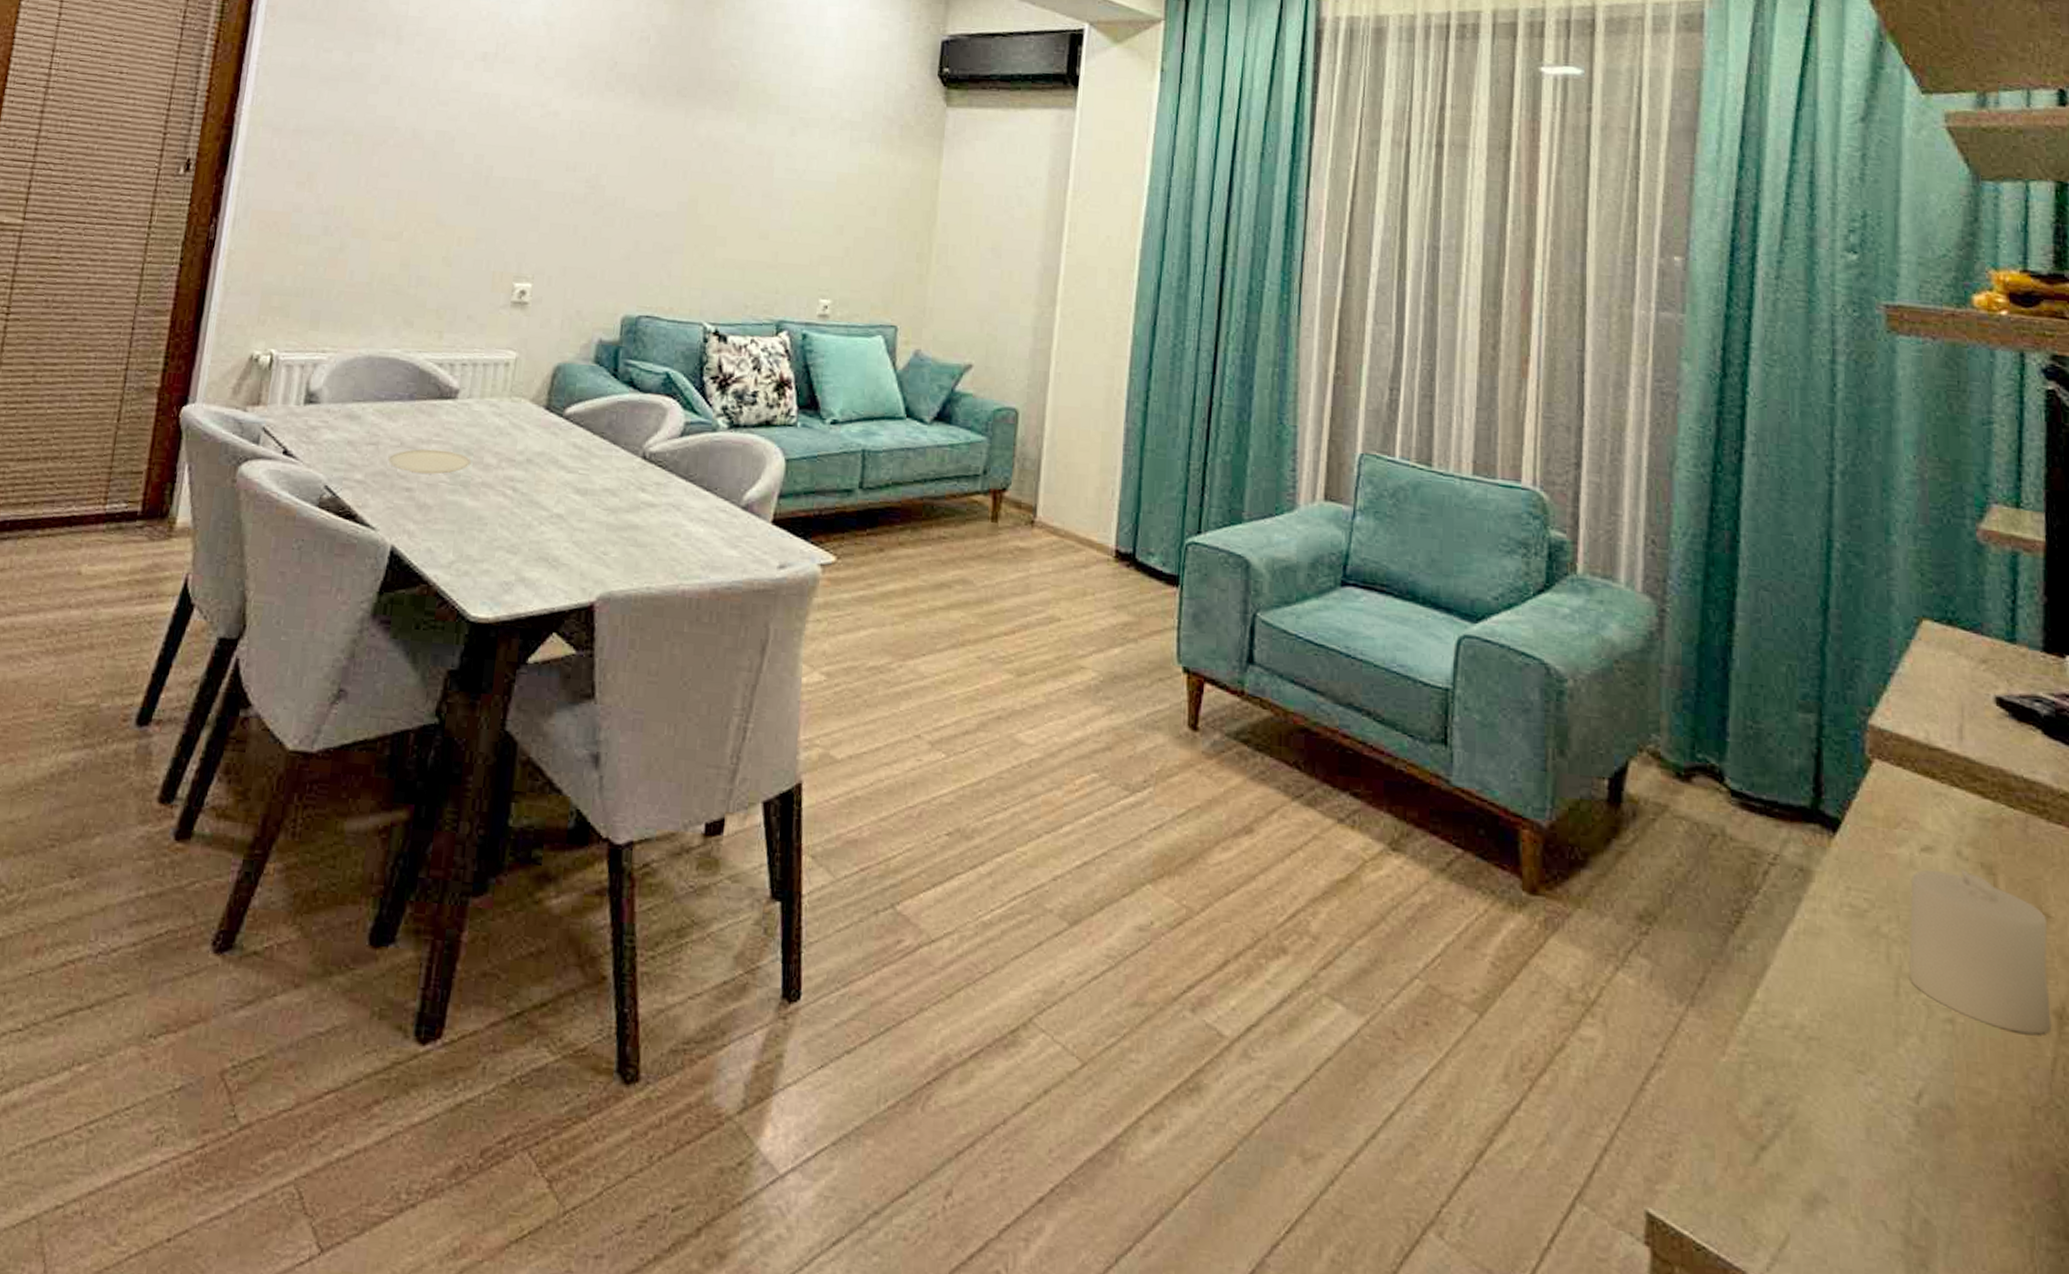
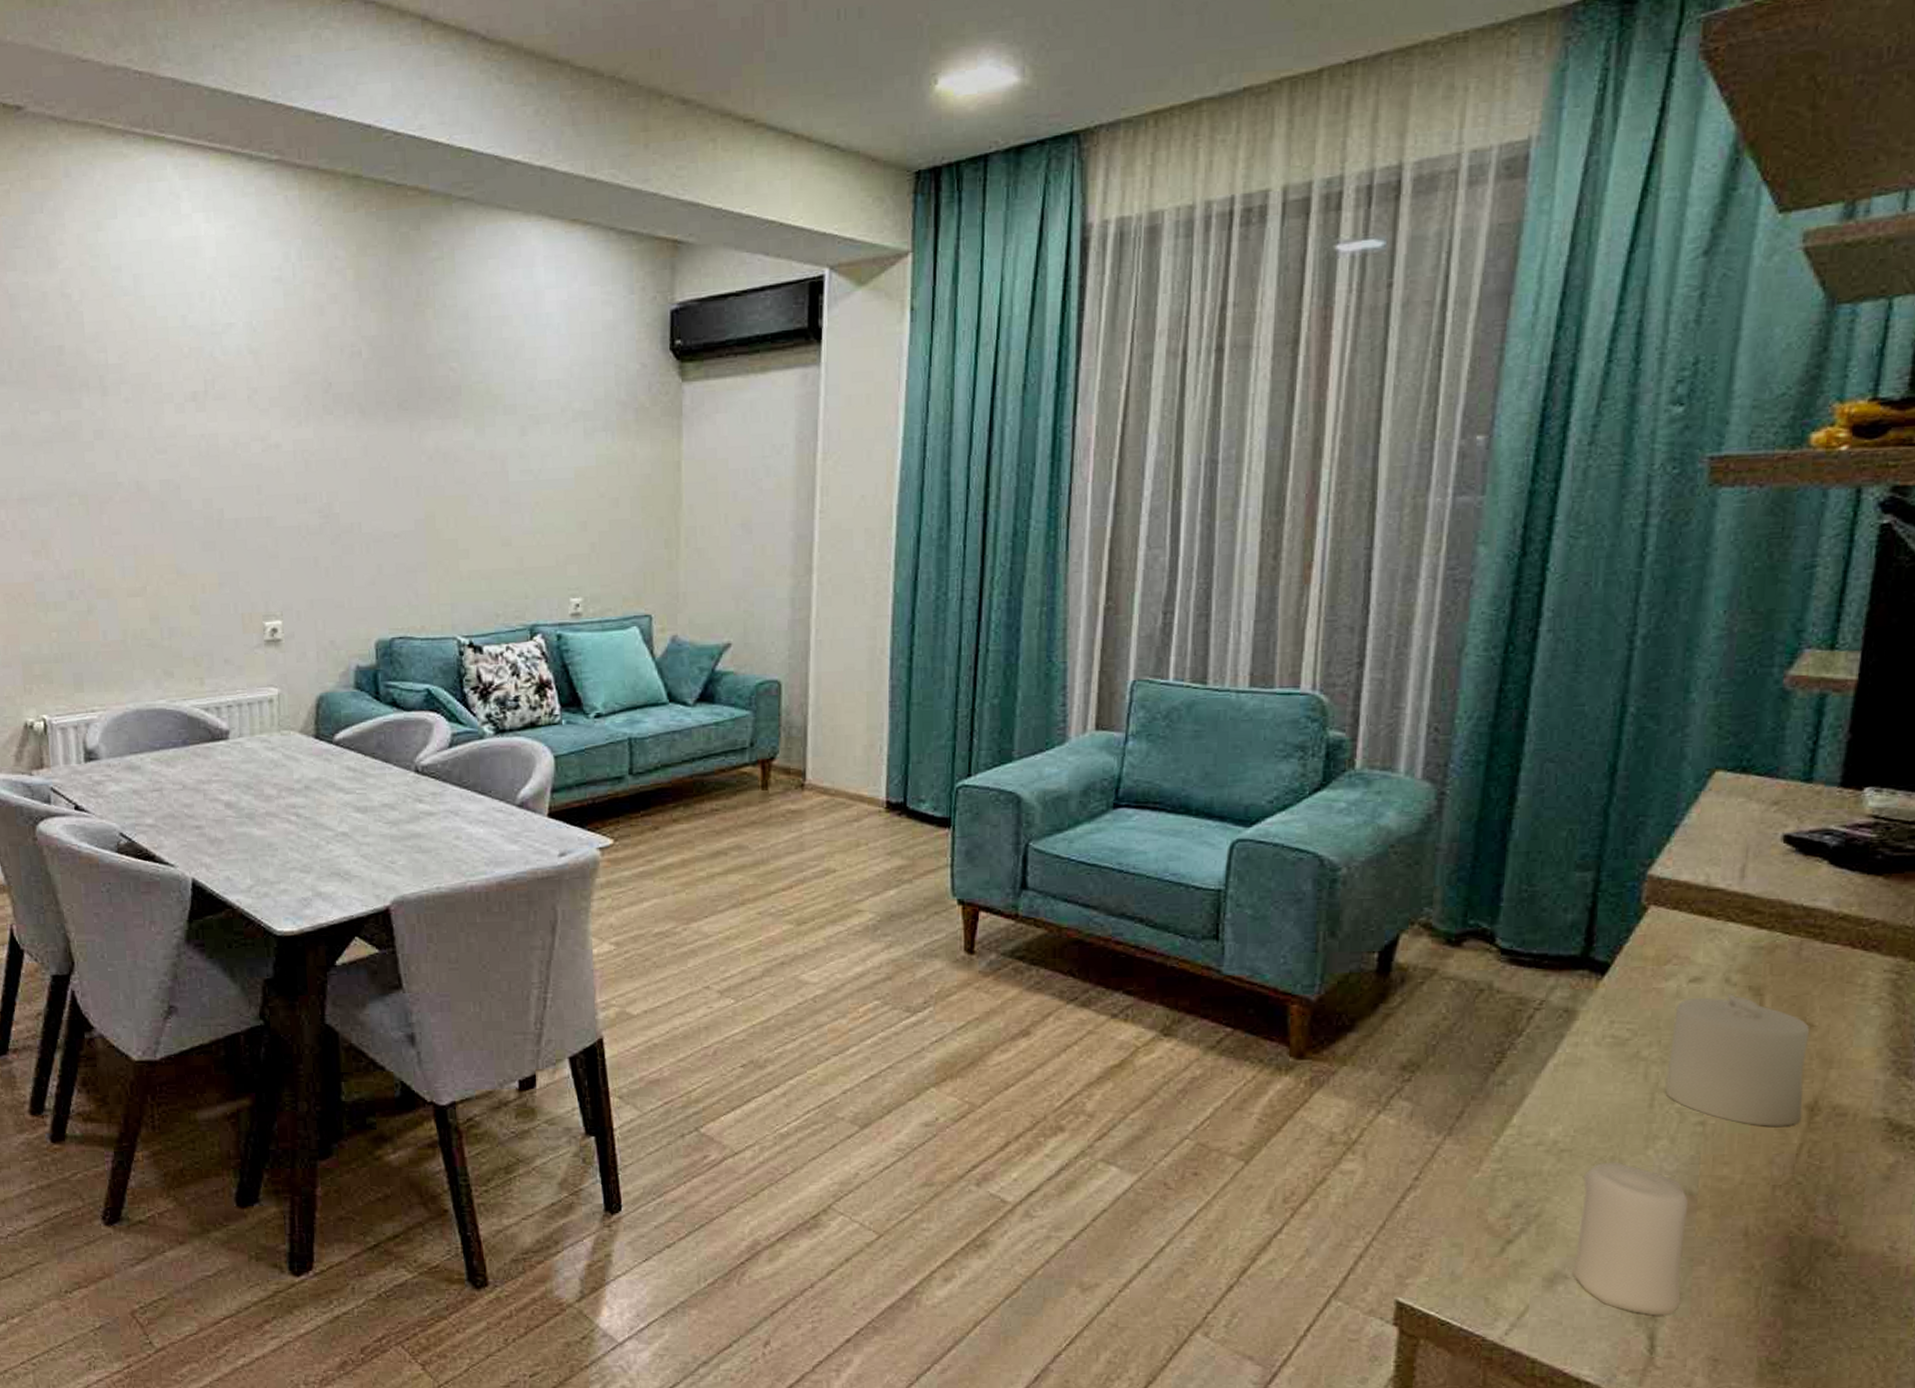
plate: present [388,449,472,475] -> none [174,787,253,812]
candle: none [1833,1057,1951,1263] -> present [1572,1162,1689,1316]

